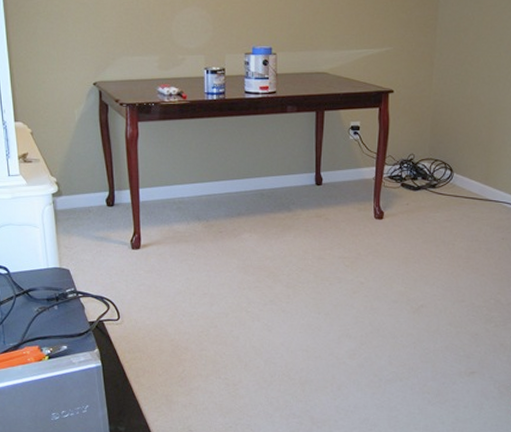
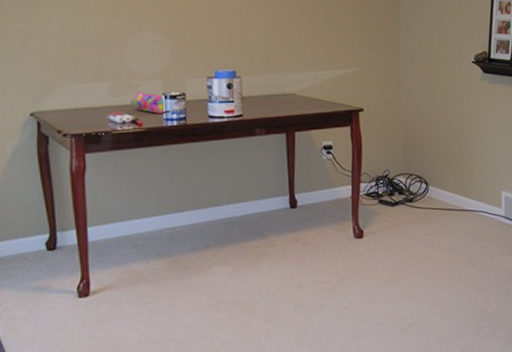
pencil case: none [176,65,207,87] -> present [130,91,166,114]

